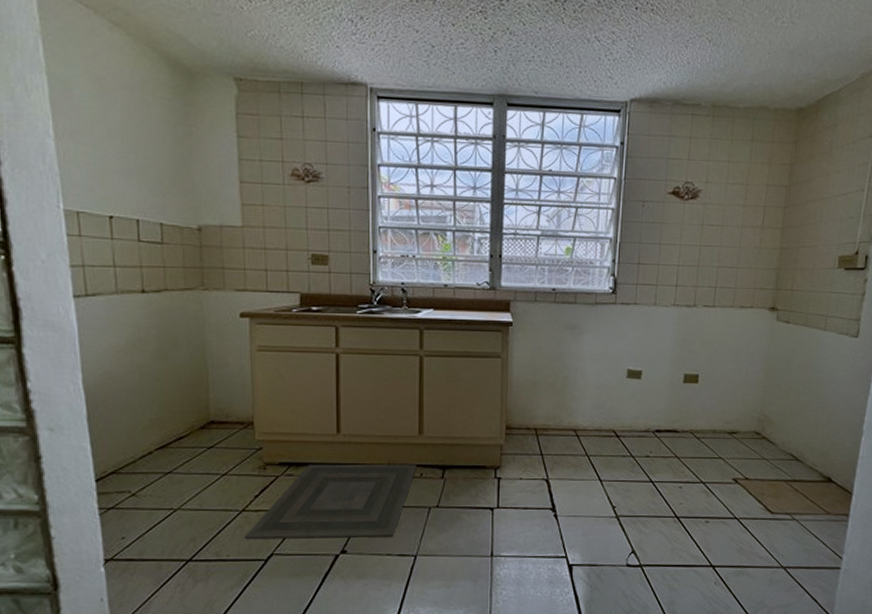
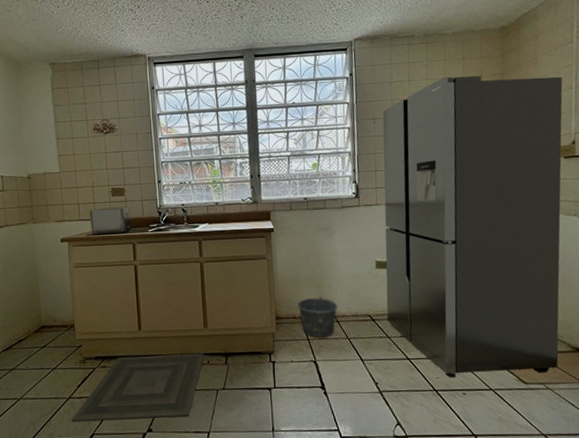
toaster: none [280,278,336,313] -> present [89,206,132,235]
bucket: none [532,391,580,453] -> present [297,284,338,338]
refrigerator: none [633,160,855,504] -> present [382,75,563,378]

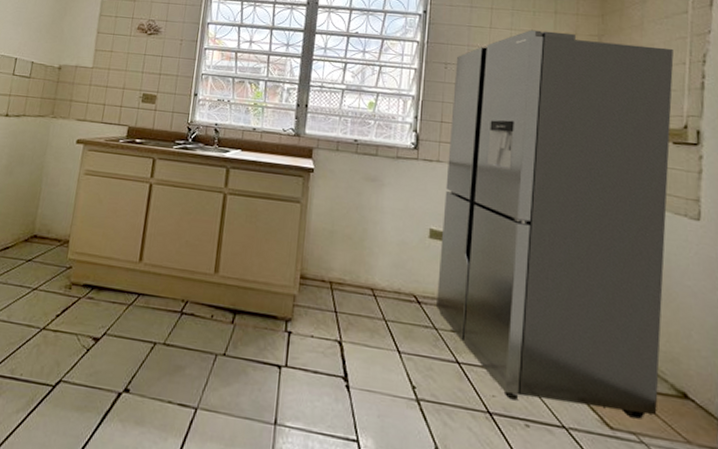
bath mat: present [71,353,204,421] -> none [39,289,209,382]
toaster: present [89,206,132,235] -> none [111,113,159,146]
bucket: present [297,284,338,338] -> none [328,244,378,313]

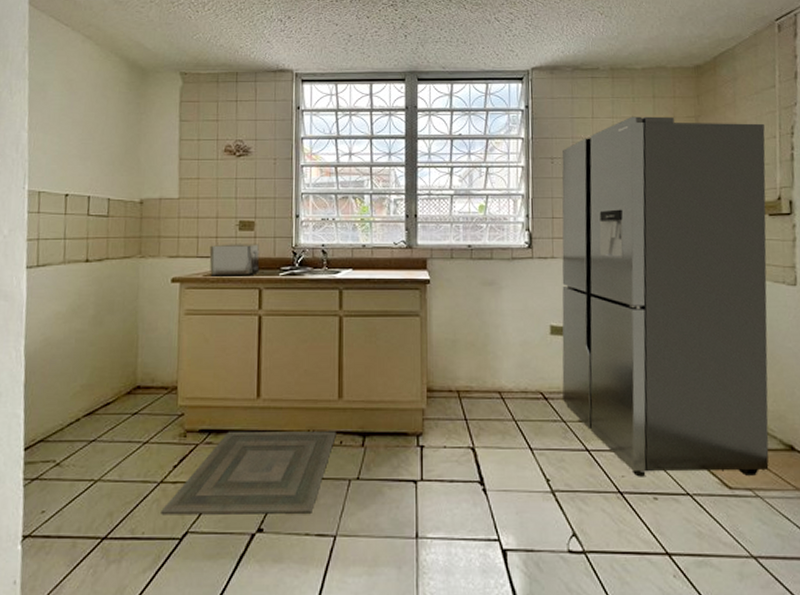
bath mat: none [39,289,209,382] -> present [161,431,336,515]
toaster: none [111,113,159,146] -> present [209,244,260,276]

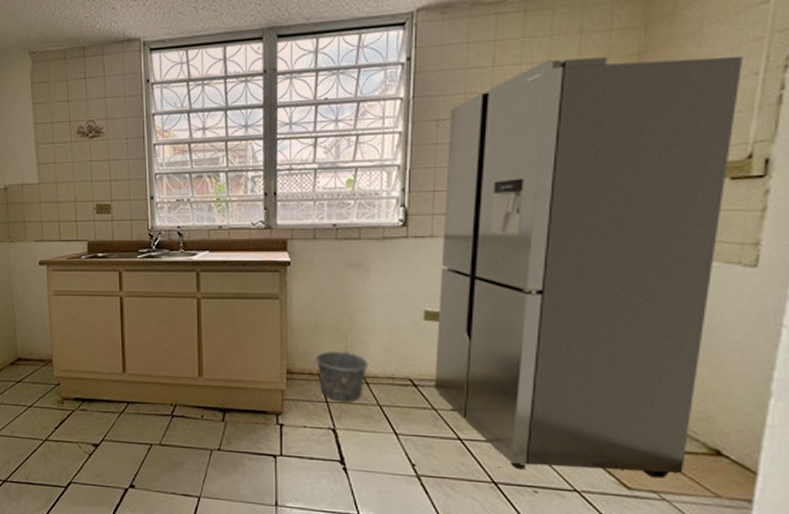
bath mat: present [161,431,336,515] -> none [48,400,197,476]
toaster: present [209,244,260,276] -> none [70,227,118,259]
bucket: none [454,350,504,417] -> present [315,334,369,401]

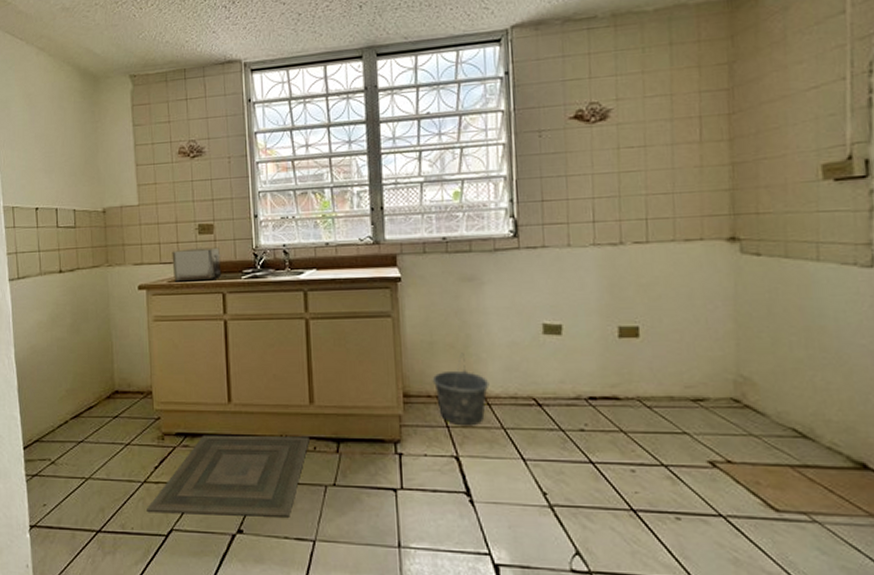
bath mat: none [48,400,197,476] -> present [147,434,309,517]
toaster: none [70,227,118,259] -> present [172,247,222,282]
refrigerator: present [435,55,743,478] -> none [552,62,832,497]

